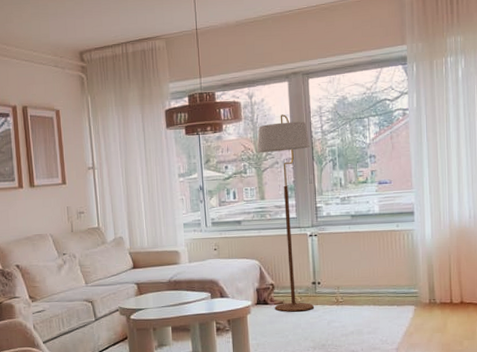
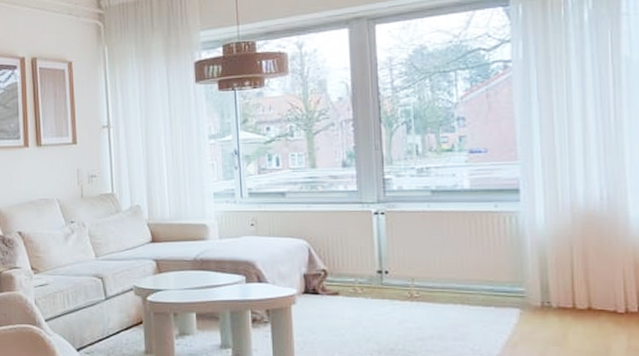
floor lamp: present [257,114,315,312] -> none [307,67,380,306]

